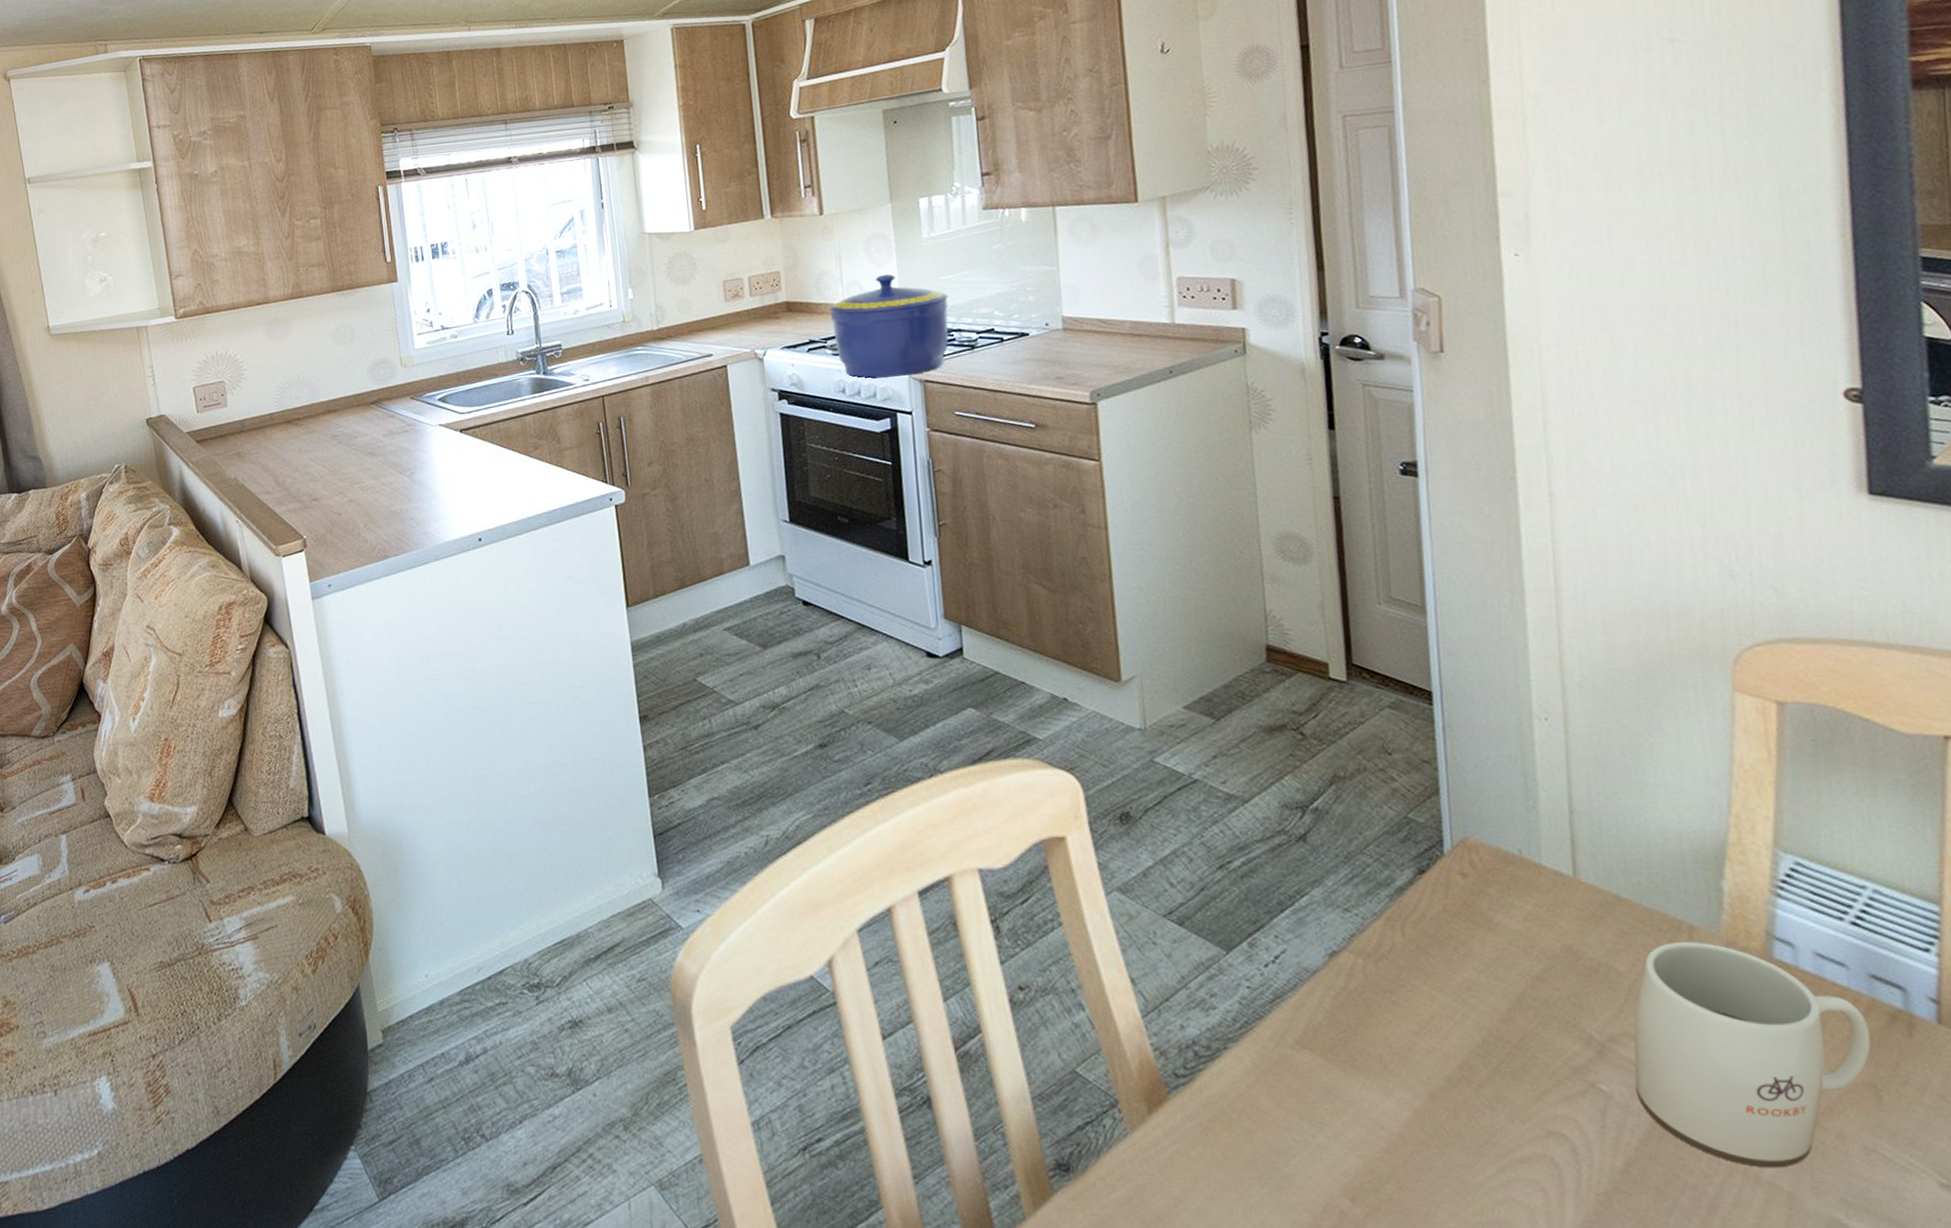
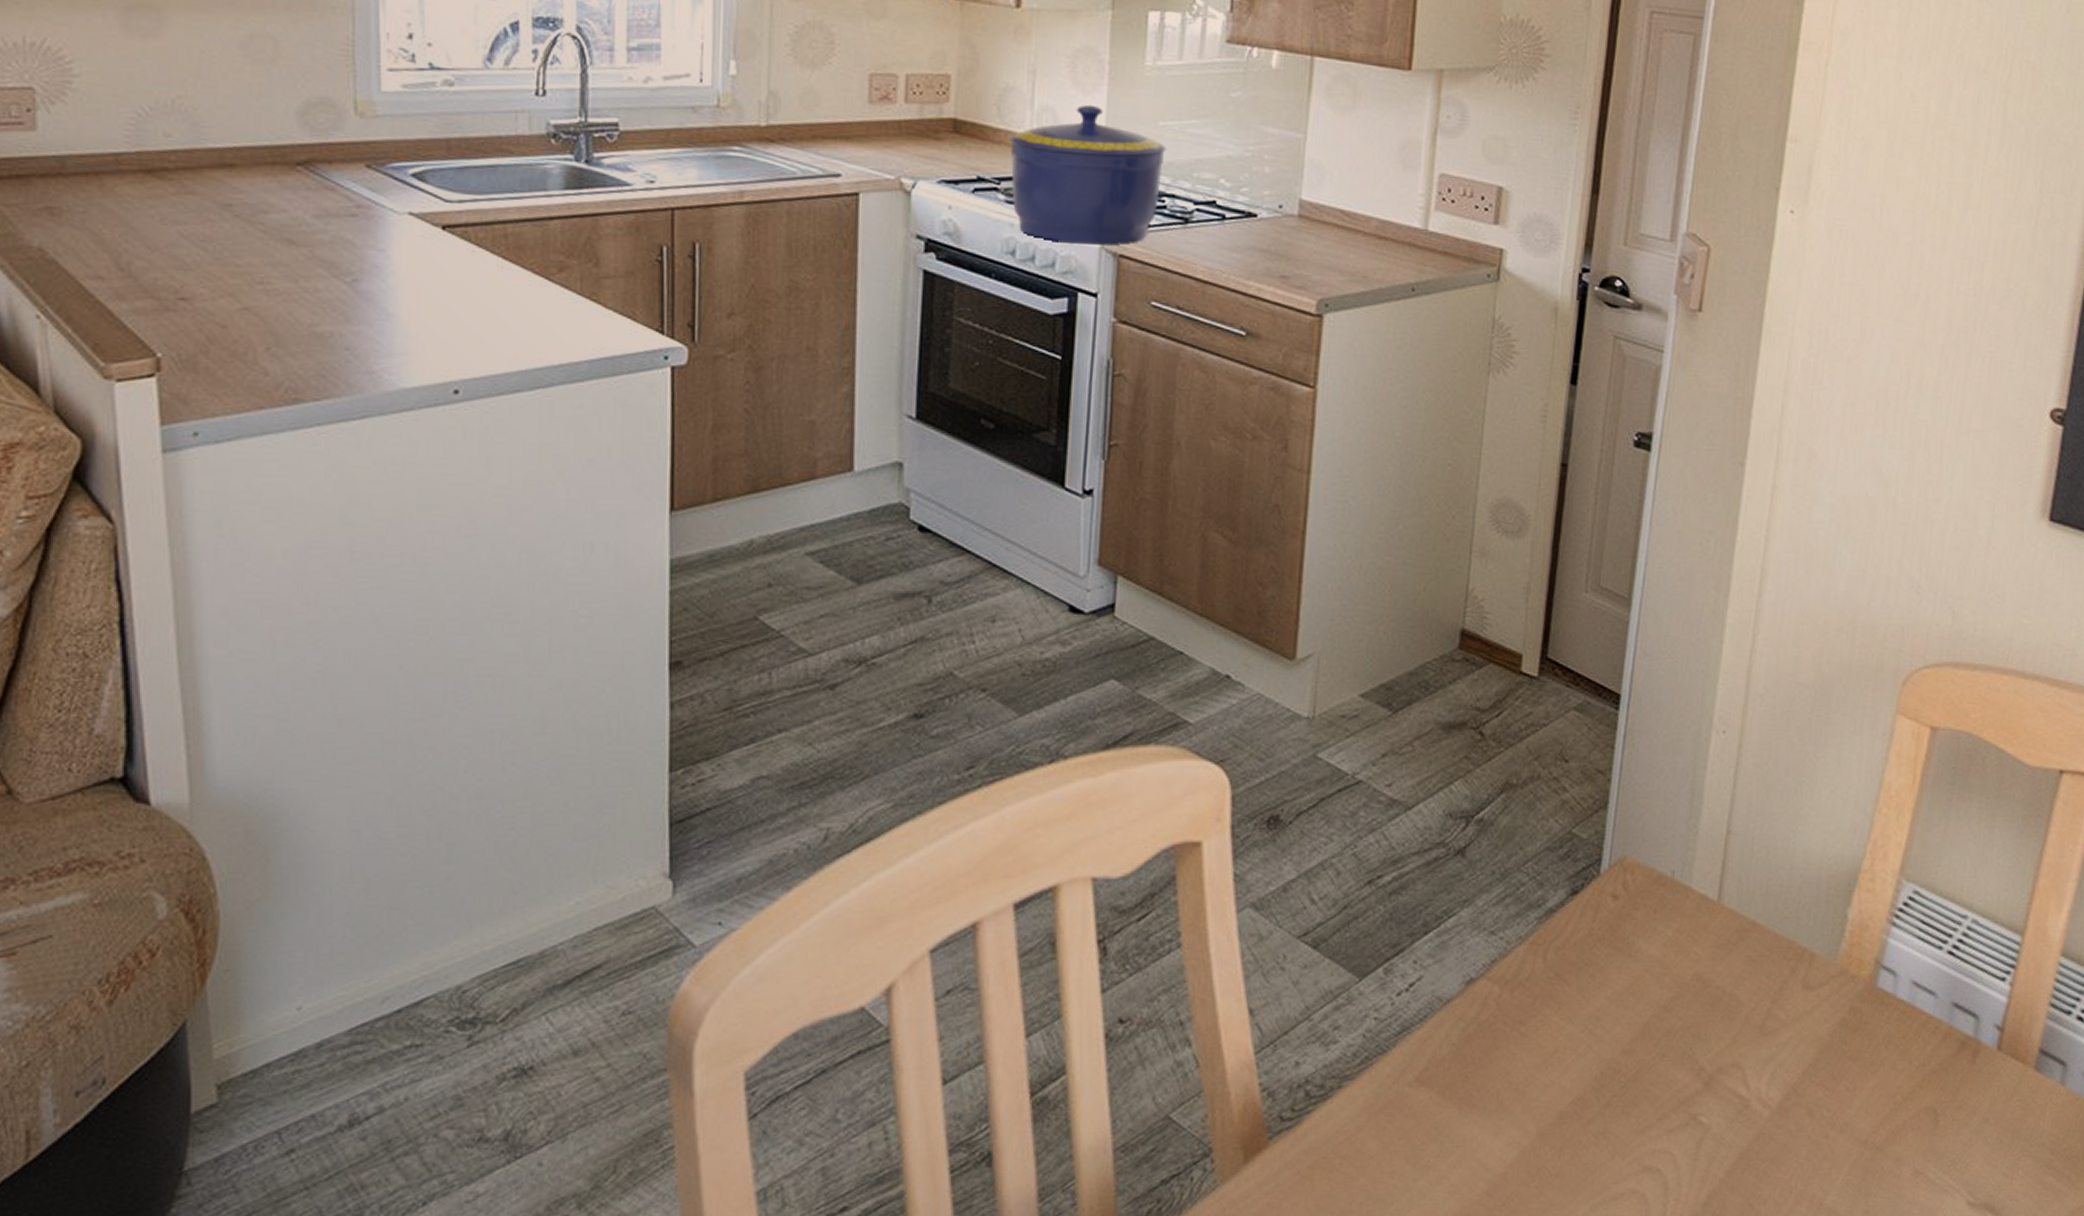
mug: present [1633,942,1872,1168] -> none [1732,970,1942,1195]

